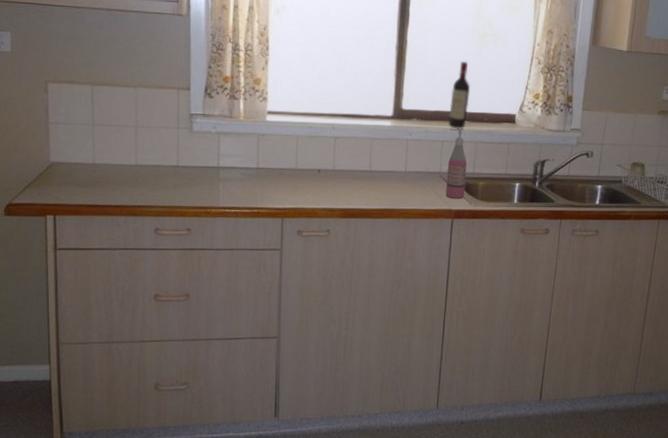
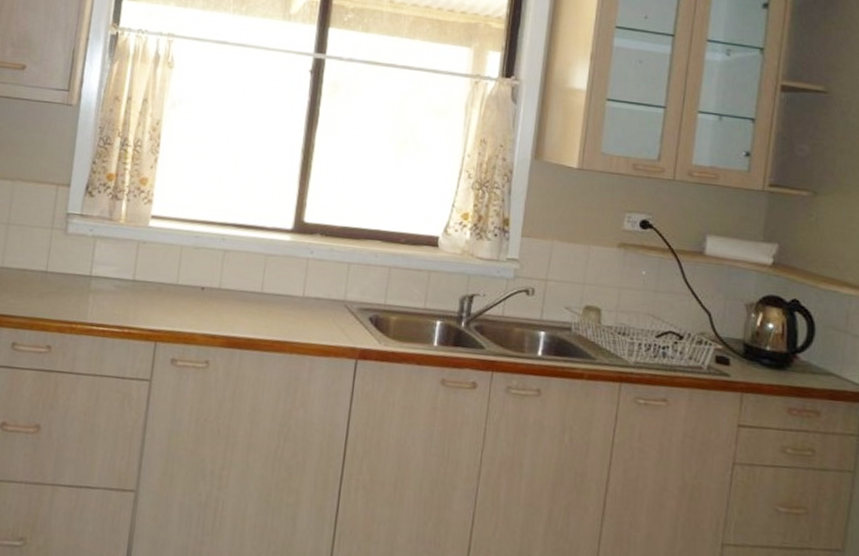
soap dispenser: present [446,127,467,199] -> none [350,247,378,336]
wine bottle: present [448,61,471,129] -> none [357,170,386,250]

